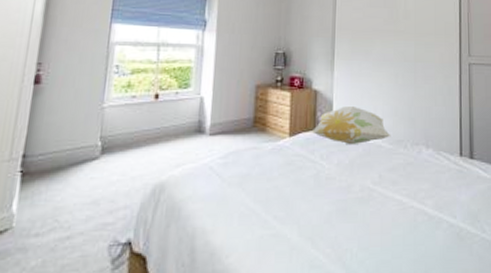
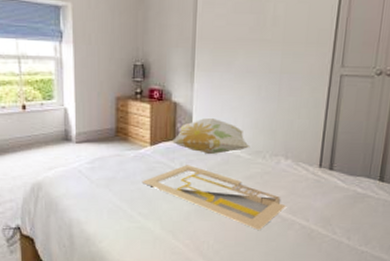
serving tray: none [279,157,431,231] -> present [141,165,286,230]

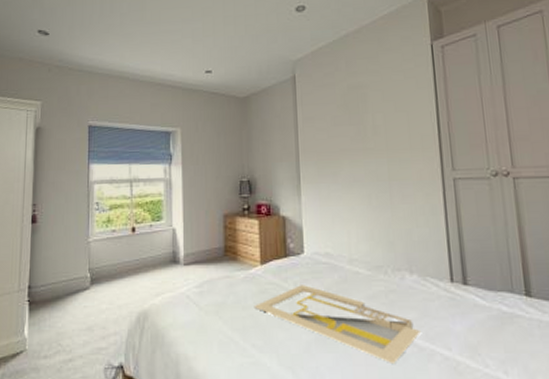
decorative pillow: present [171,118,250,155] -> none [282,232,369,272]

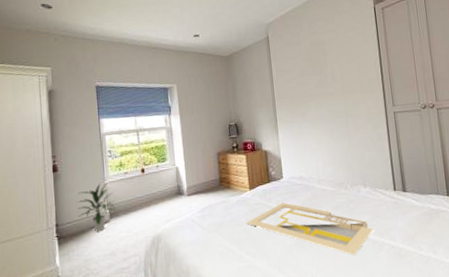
indoor plant: none [54,240,98,300] -> present [78,182,116,232]

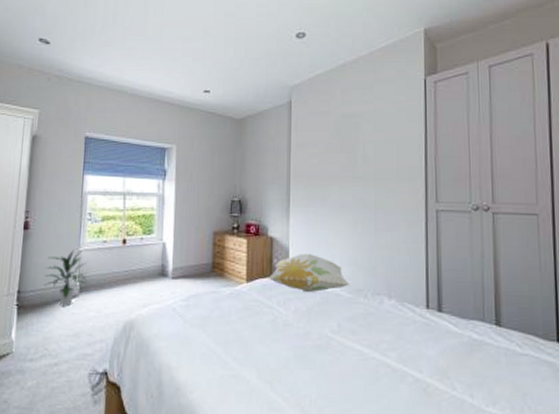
serving tray: present [246,202,373,255] -> none [237,304,395,382]
decorative pillow: none [266,160,333,192] -> present [268,254,350,293]

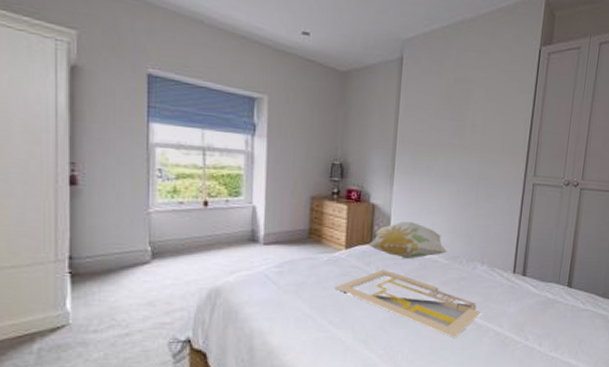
indoor plant: present [44,249,87,306] -> none [104,210,161,274]
serving tray: none [237,304,395,382] -> present [334,270,481,338]

